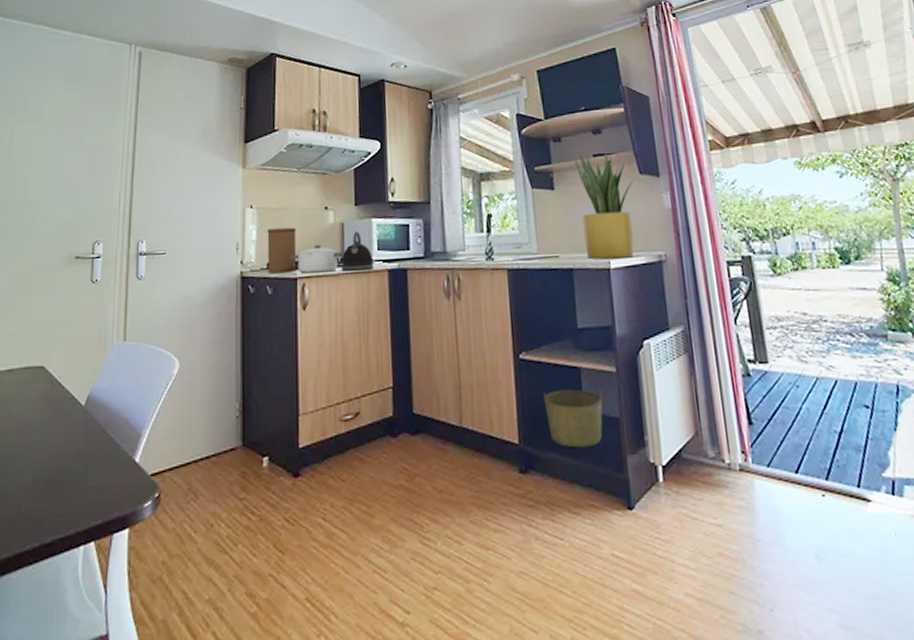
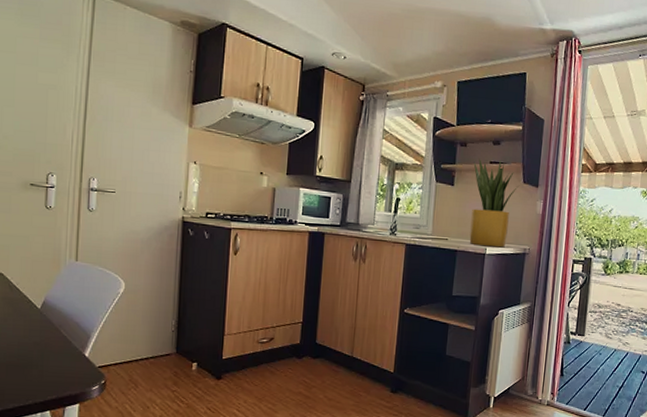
canister: present [267,227,297,274] -> none [206,183,234,223]
cooking pot: present [291,245,345,274] -> none [227,203,274,227]
kettle: present [340,231,374,273] -> none [269,196,298,231]
basket: present [542,389,603,448] -> none [417,338,462,380]

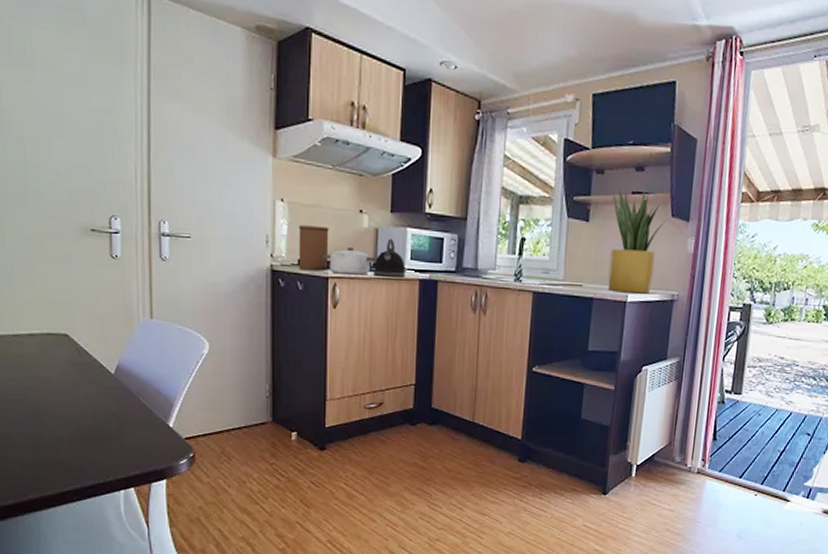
canister: none [206,183,234,223] -> present [298,225,329,272]
cooking pot: none [227,203,274,227] -> present [323,247,377,275]
kettle: none [269,196,298,231] -> present [372,238,406,279]

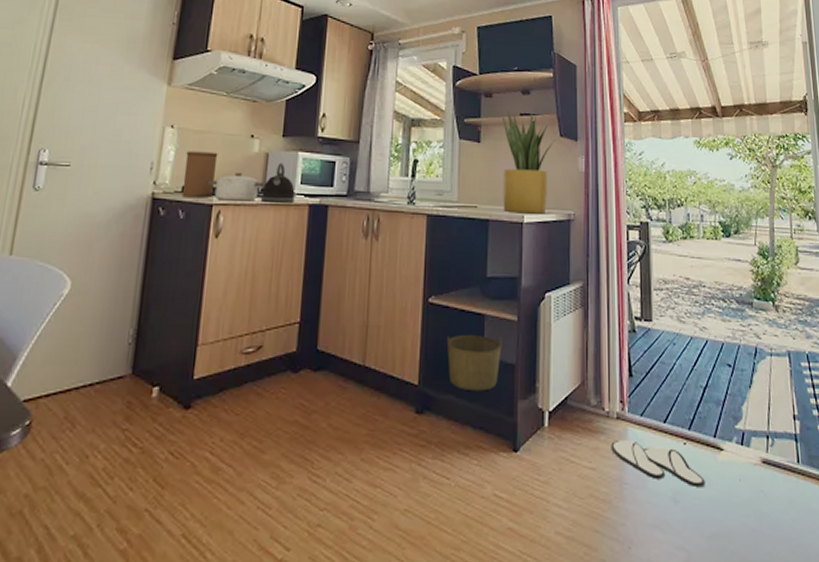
basket: none [547,399,599,447] -> present [446,334,502,392]
slippers: none [689,490,769,528] -> present [611,440,705,486]

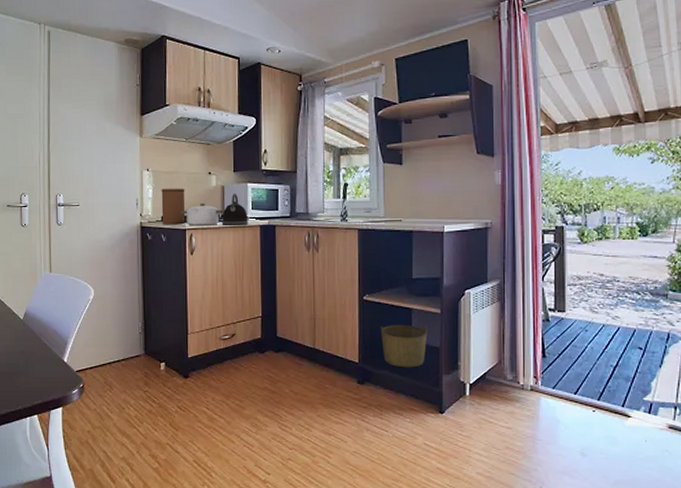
planter: present [501,110,555,214] -> none [421,132,473,224]
slippers: present [611,440,705,486] -> none [525,407,612,444]

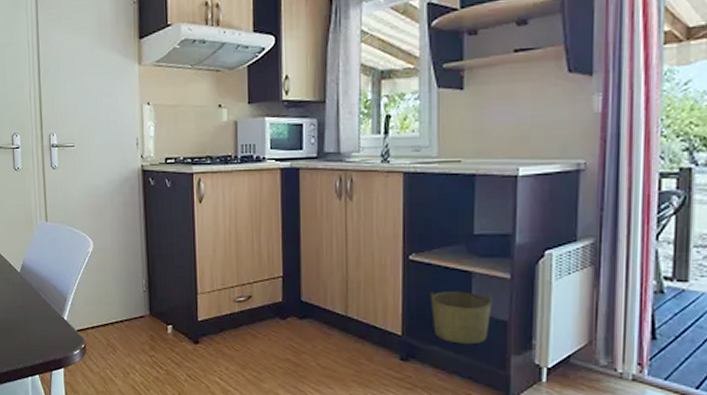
canister: present [161,188,186,225] -> none [164,124,192,168]
cooking pot: present [181,203,225,226] -> none [187,142,238,169]
kettle: present [221,193,248,227] -> none [234,129,266,170]

